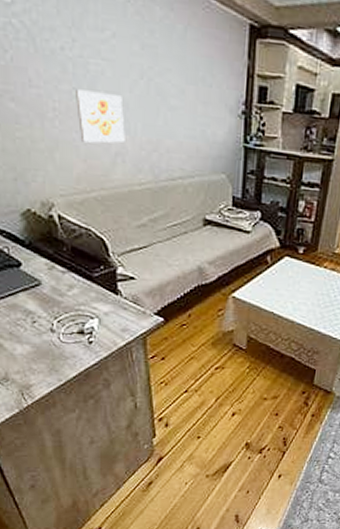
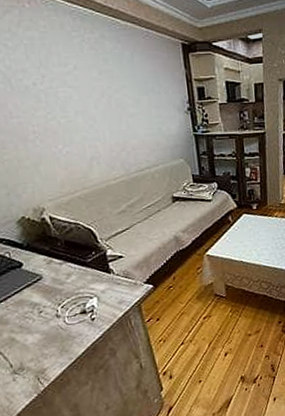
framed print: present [76,89,125,143] -> none [50,112,97,154]

